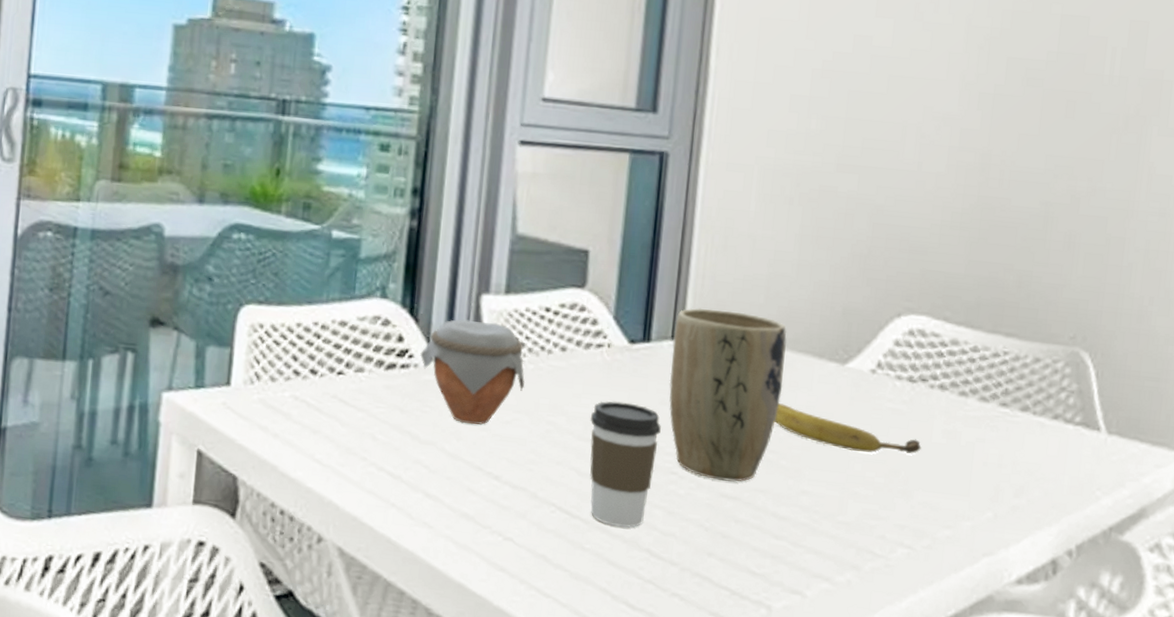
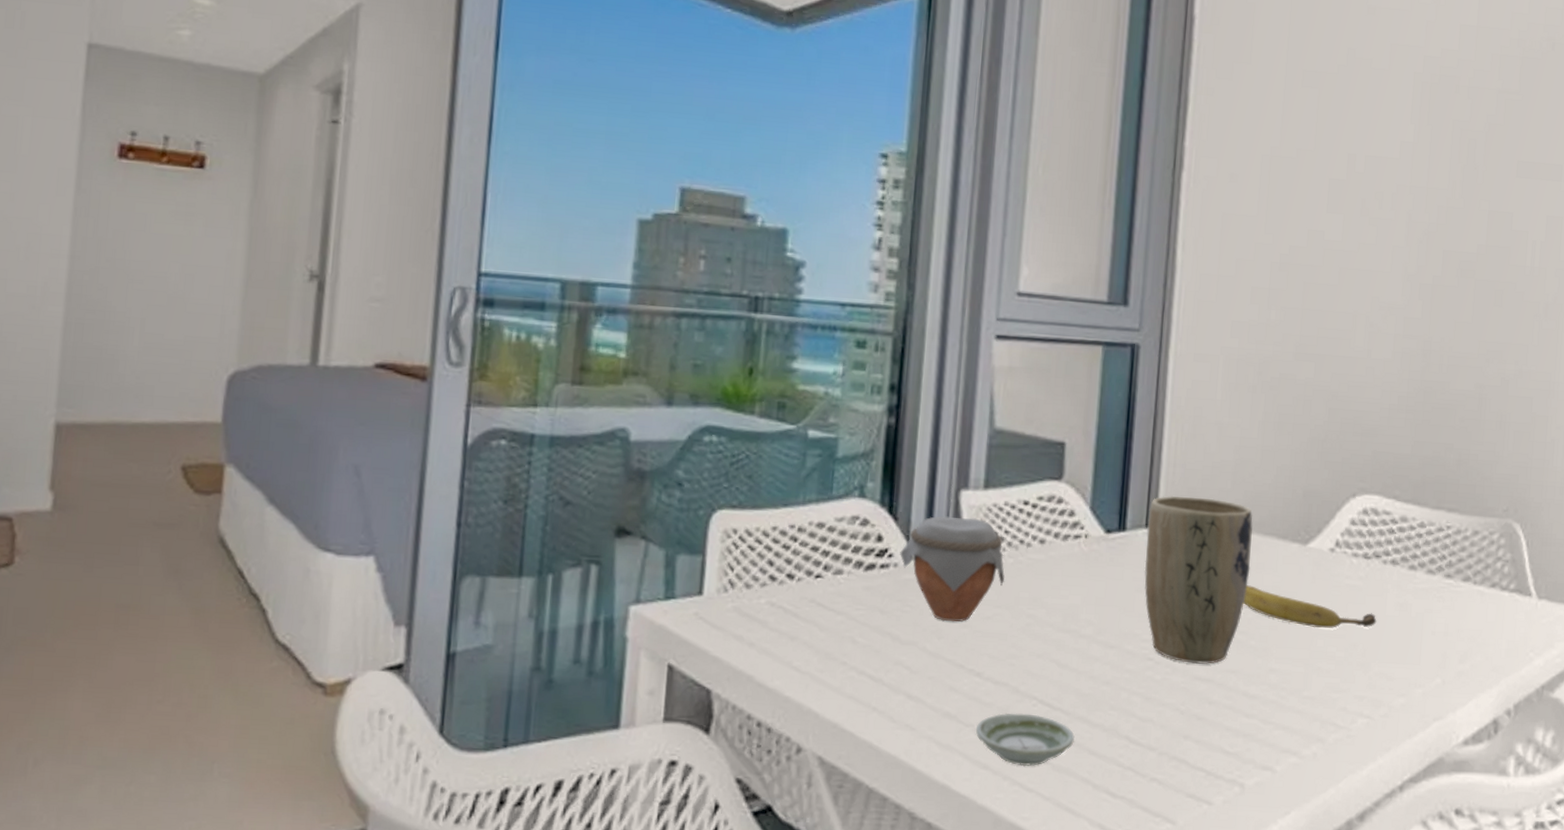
saucer: none [493,517,594,572] -> present [975,713,1075,767]
coffee cup: present [590,401,661,528] -> none [1069,591,1137,716]

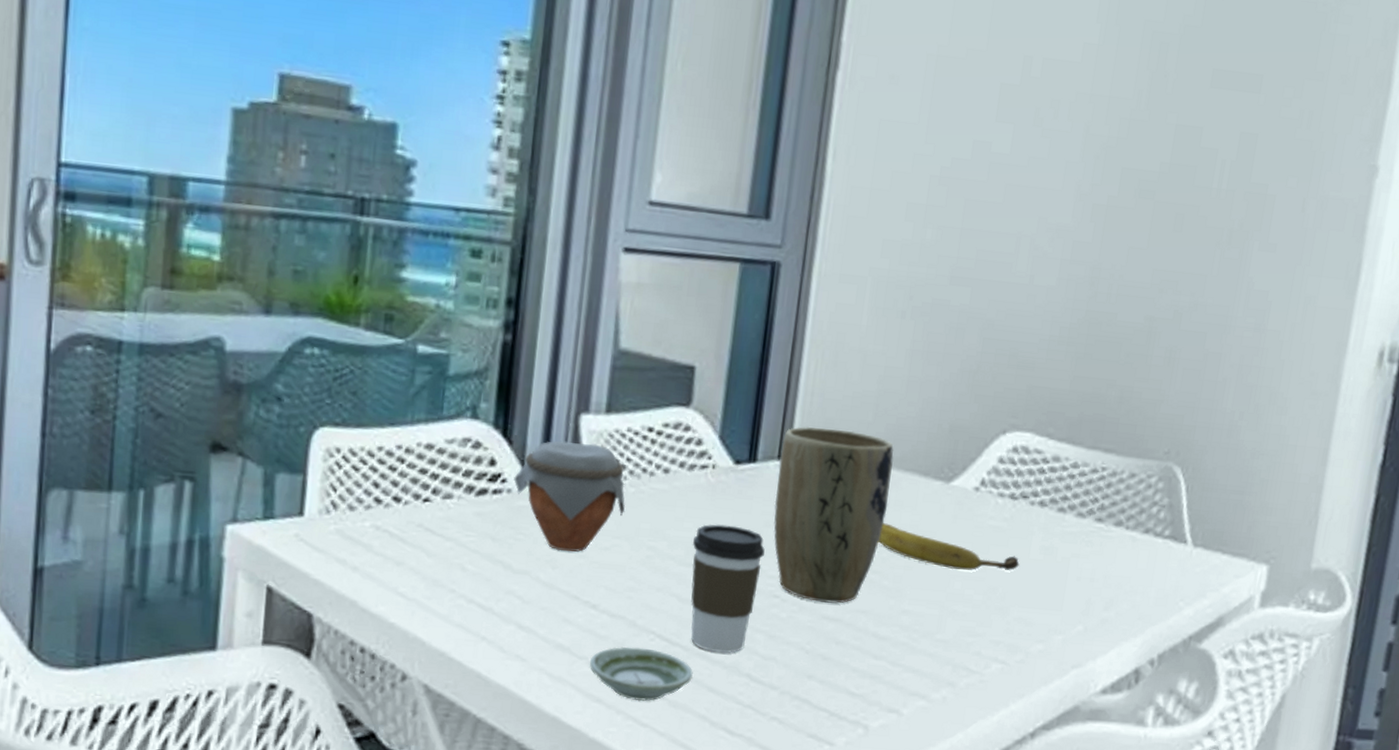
coffee cup: none [1069,591,1137,716] -> present [690,524,765,653]

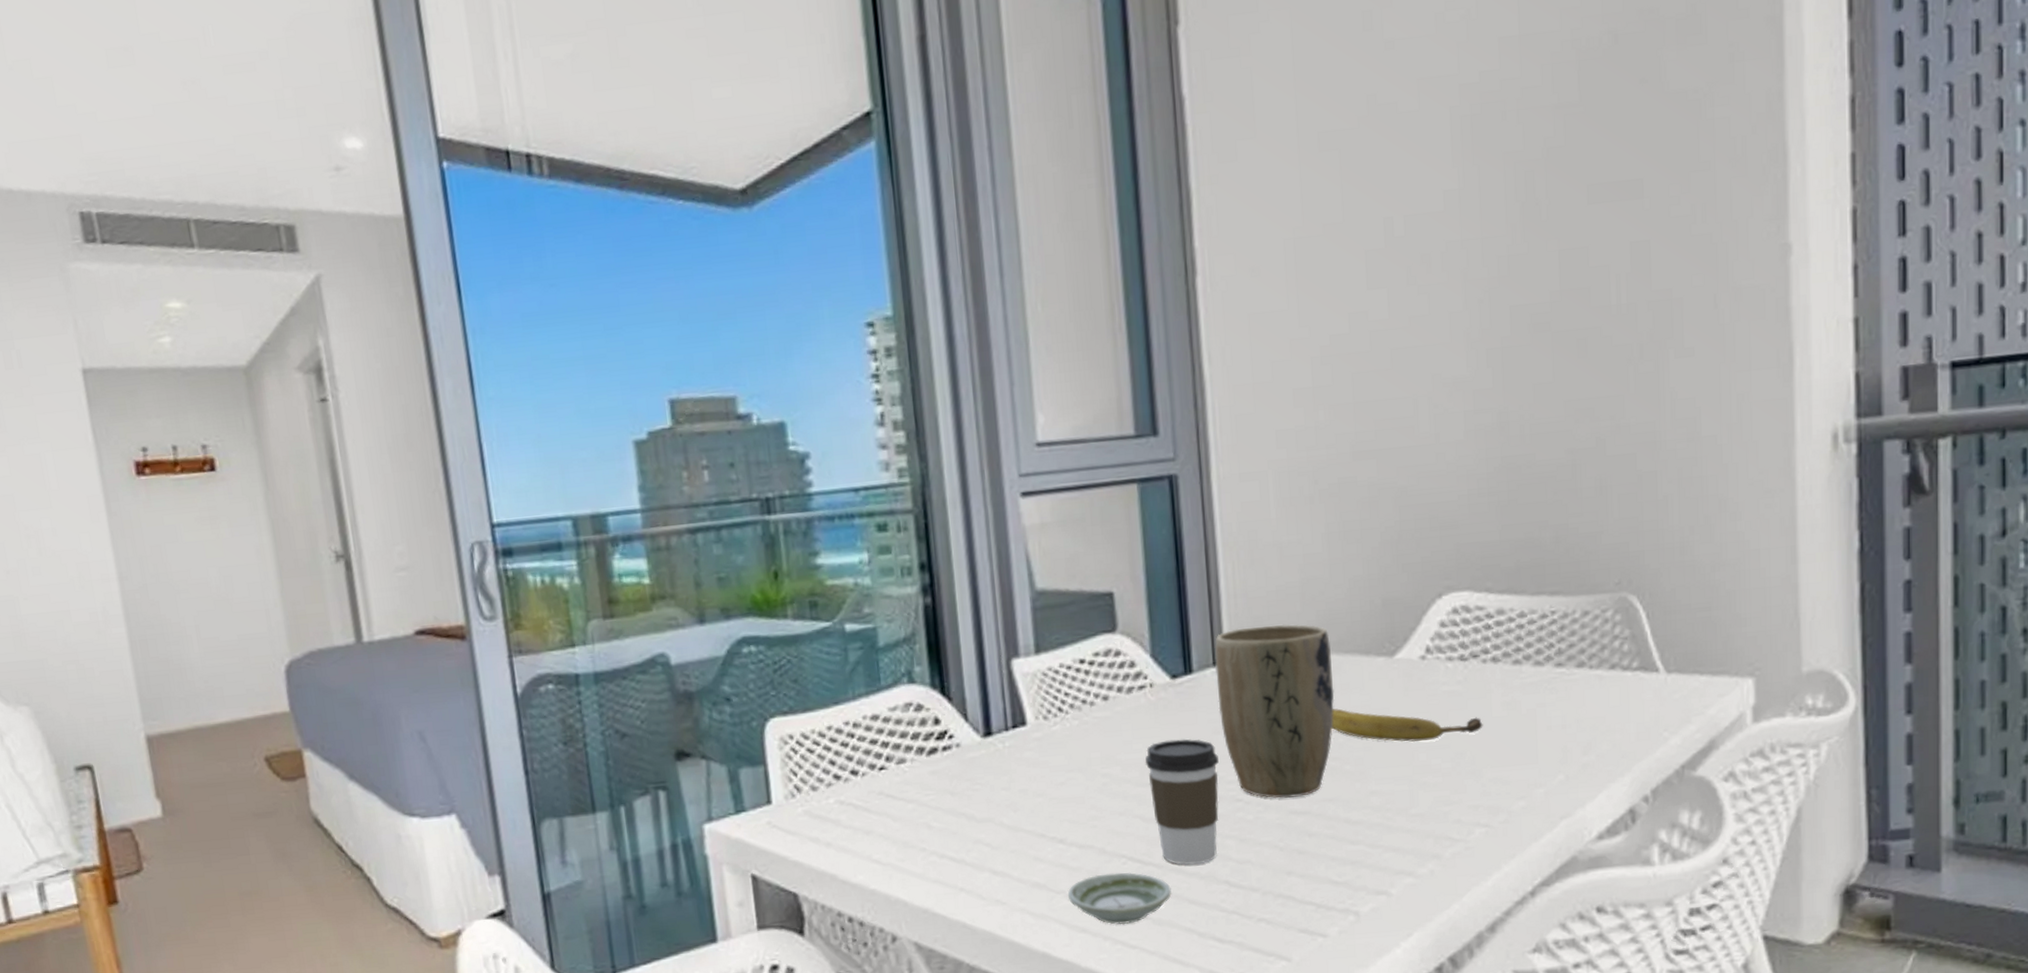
jar: present [514,440,626,552] -> none [960,685,1073,794]

